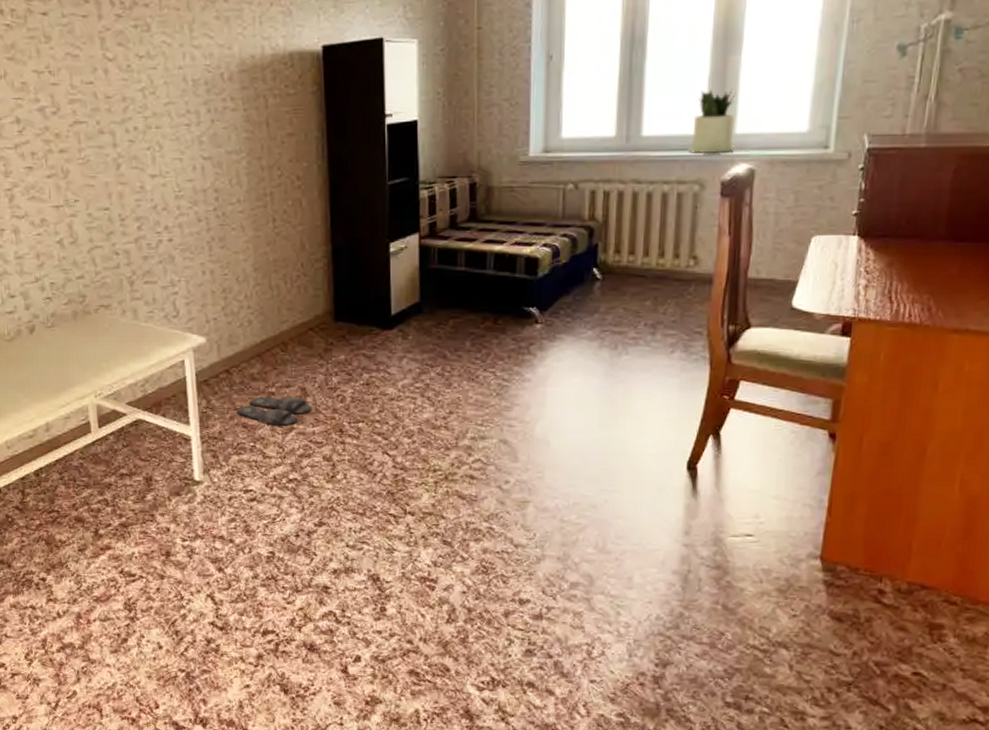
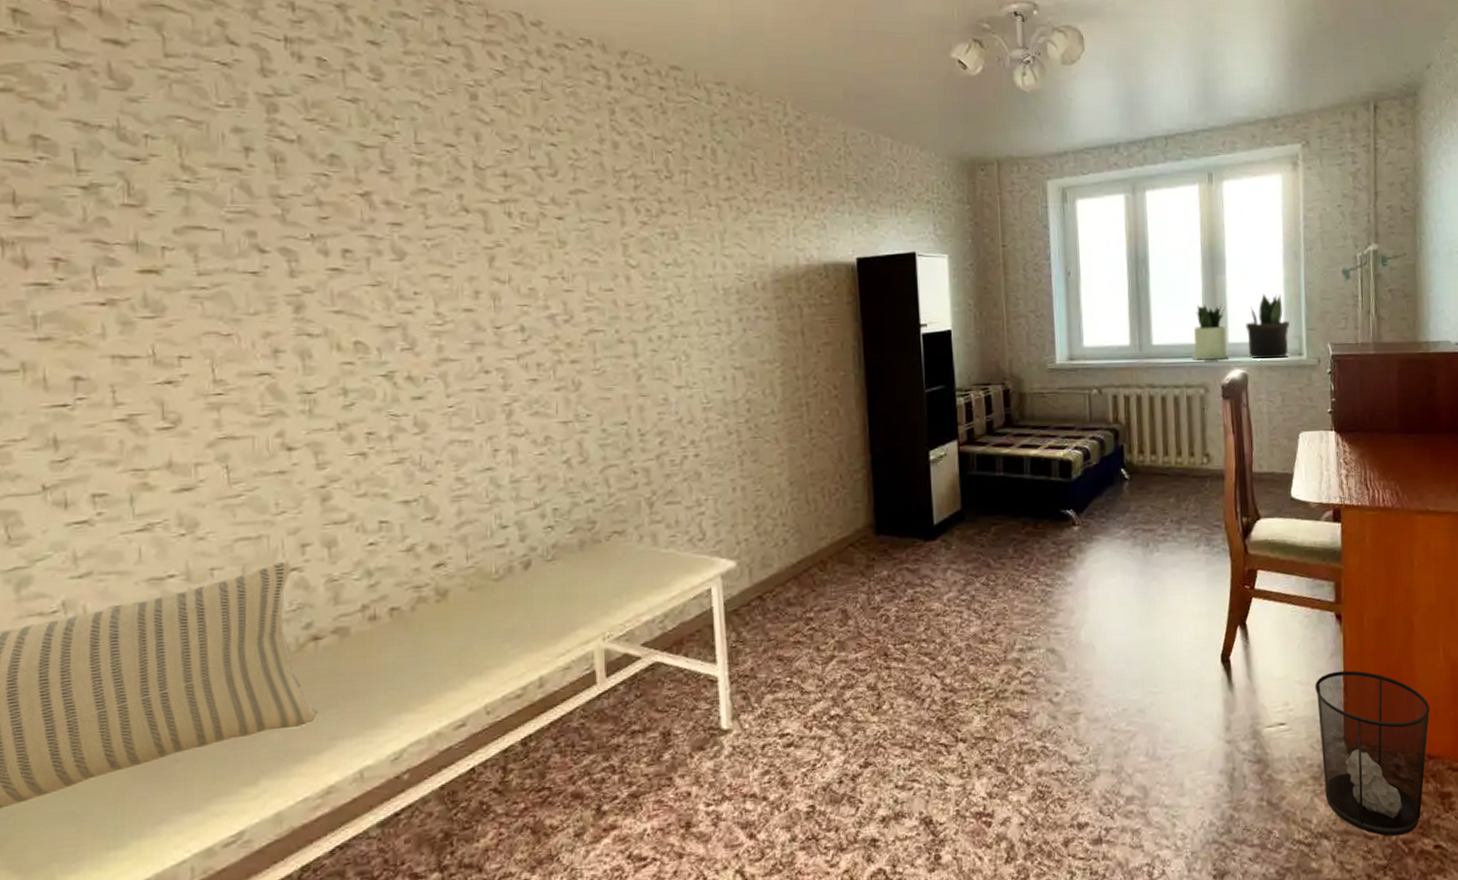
slippers: present [237,396,311,426] -> none [771,620,853,656]
planter: none [759,76,818,152] -> present [1245,294,1291,359]
waste bin: none [790,490,932,658] -> present [1315,670,1430,836]

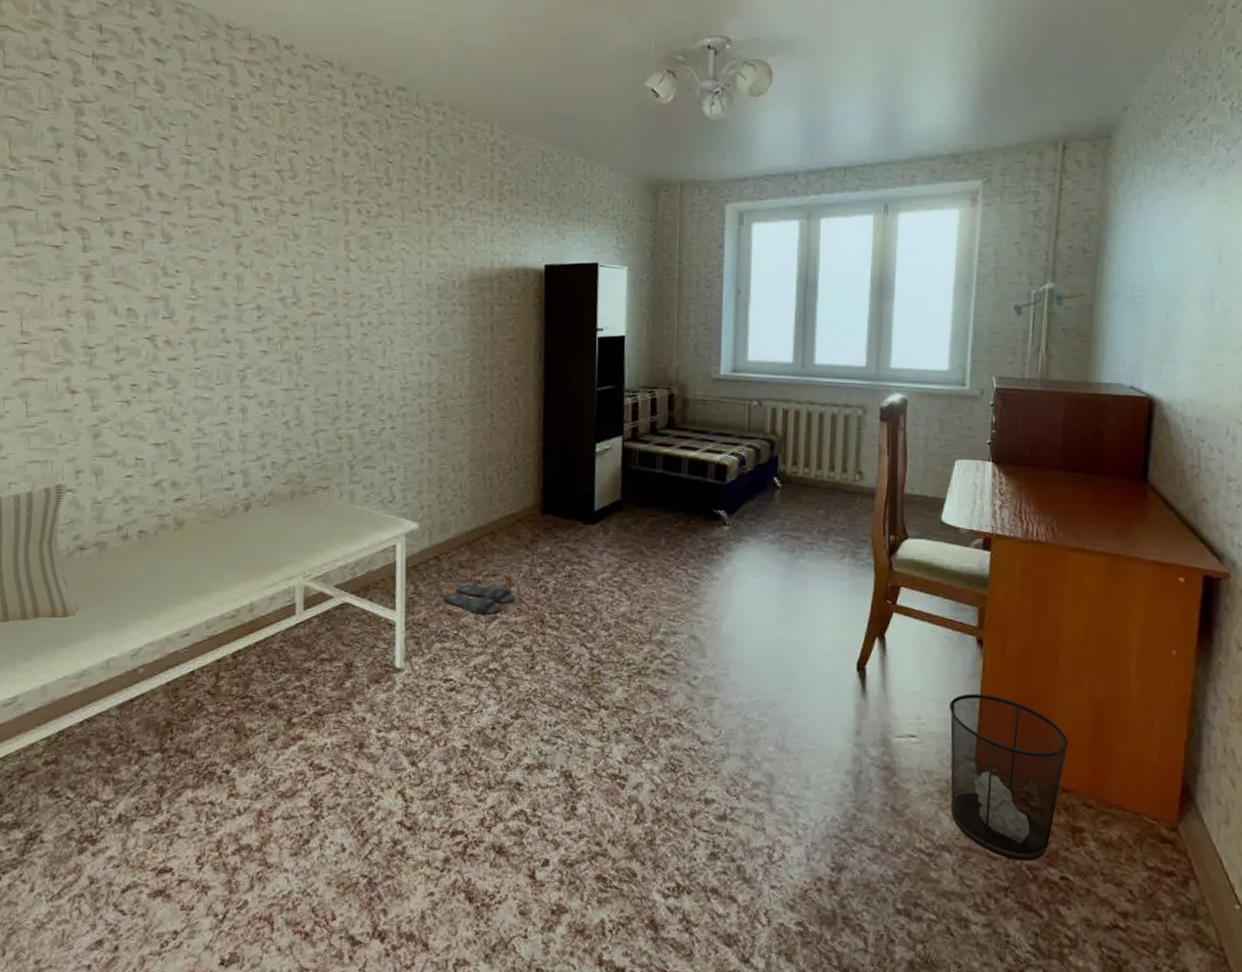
slippers: none [771,620,853,656] -> present [443,584,515,615]
planter: present [1191,303,1231,360] -> none [852,329,892,383]
planter: present [1245,294,1291,359] -> none [909,324,956,386]

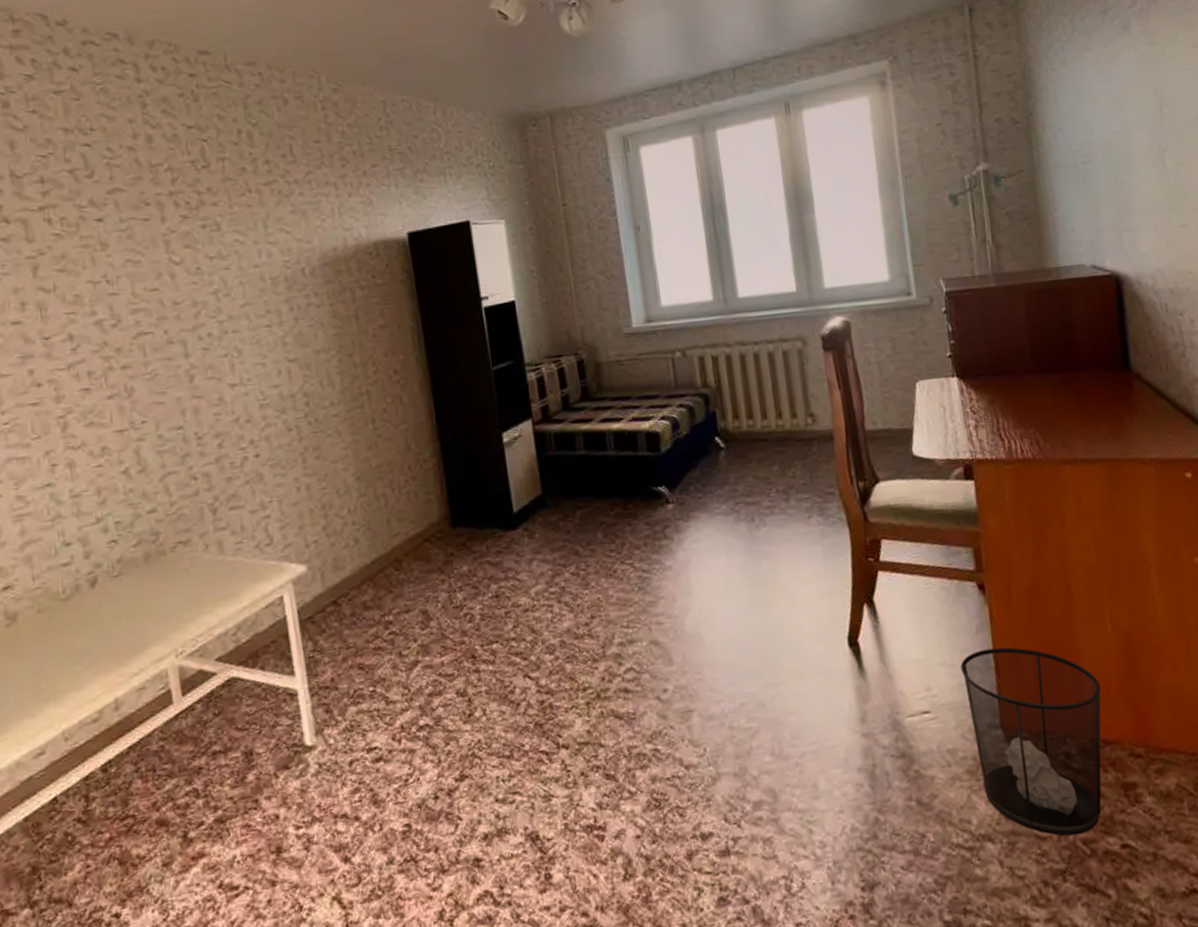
slippers: present [443,584,515,615] -> none [350,622,437,662]

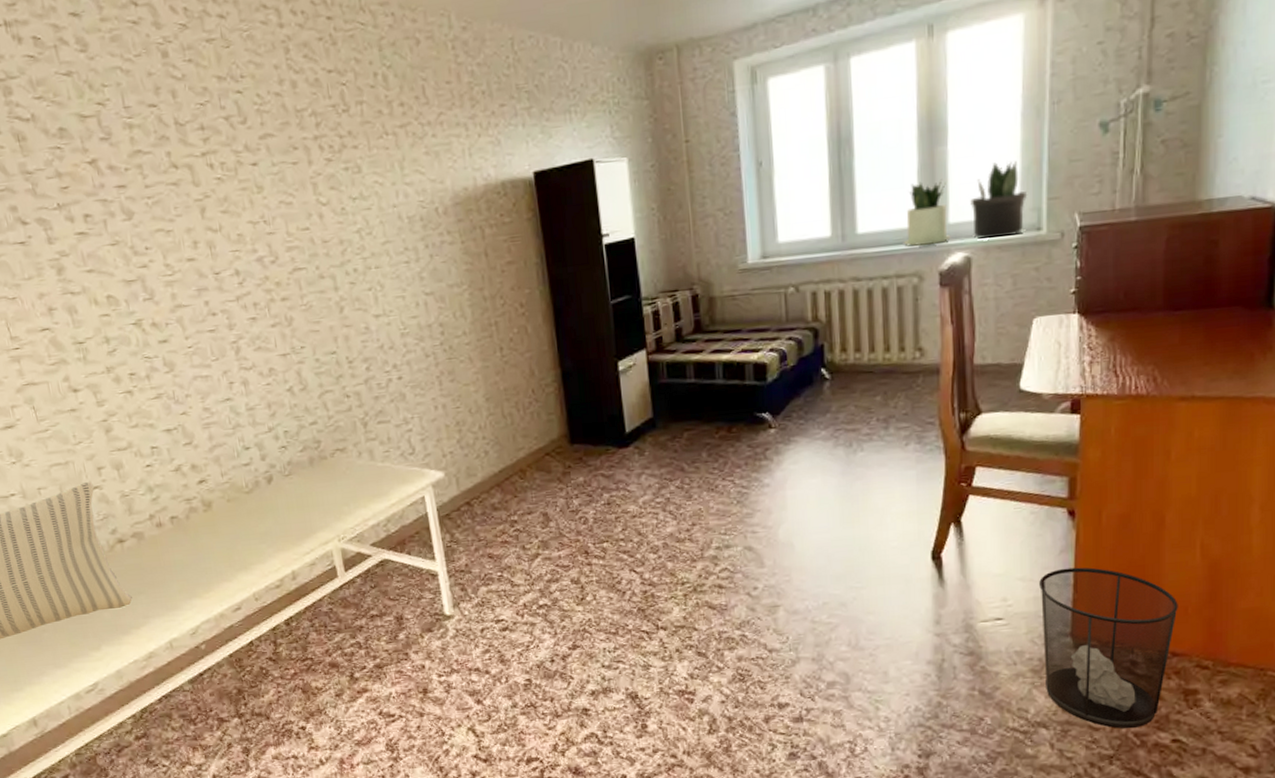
planter: none [783,245,828,311] -> present [903,179,951,247]
planter: none [842,228,895,303] -> present [970,160,1028,239]

